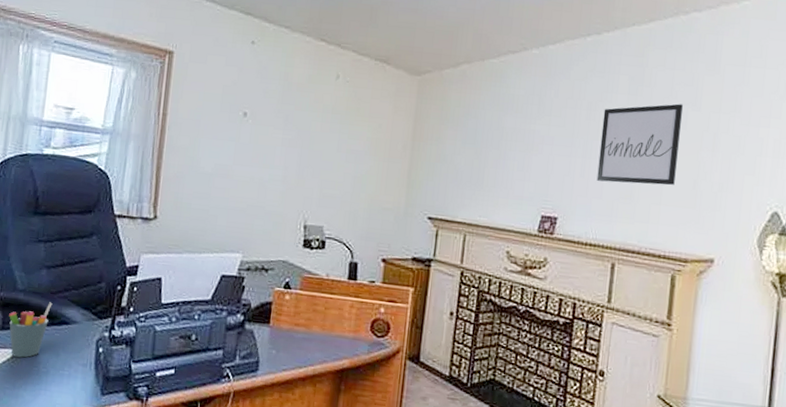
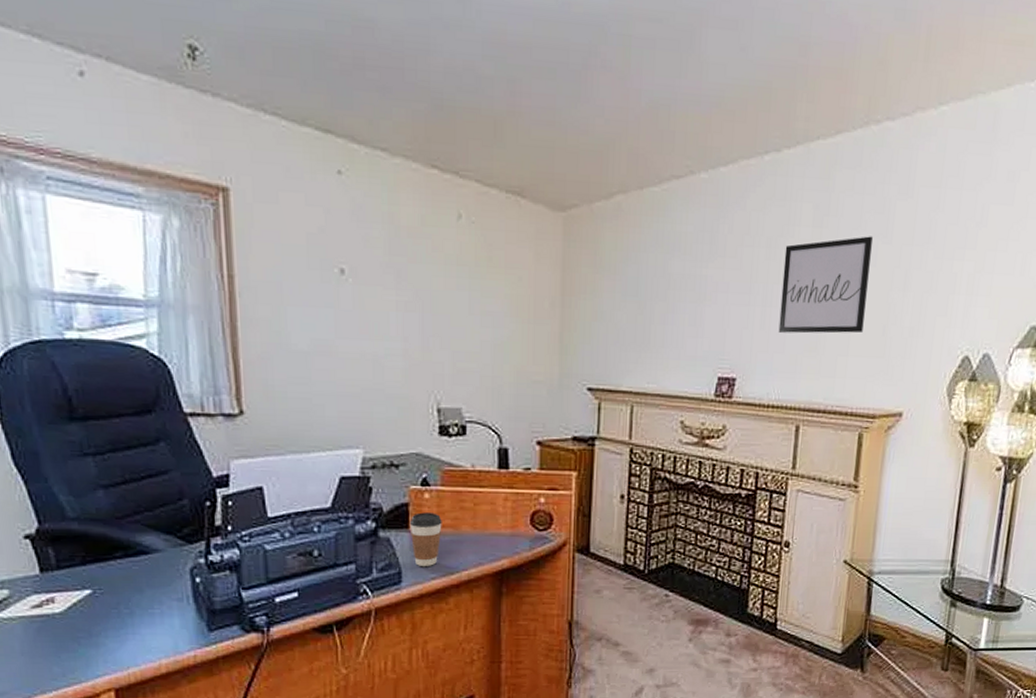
pen holder: present [9,302,53,358] -> none [63,529,121,600]
coffee cup: none [270,311,298,360] -> present [409,512,442,567]

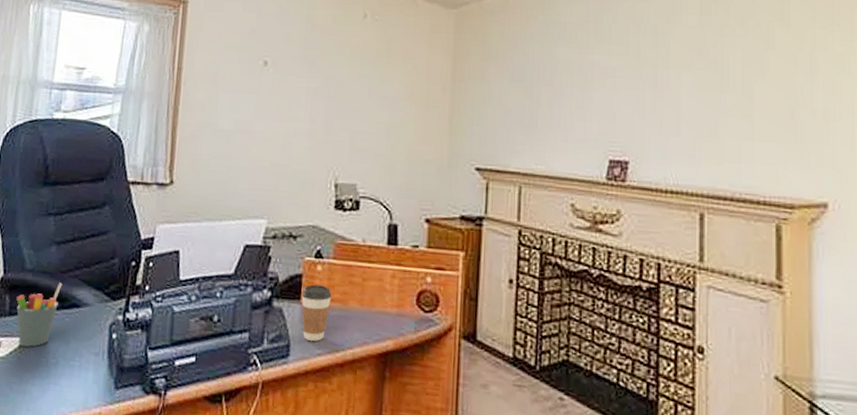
pen holder: none [63,529,121,600] -> present [16,282,63,347]
wall art: present [778,236,873,334] -> none [672,21,768,117]

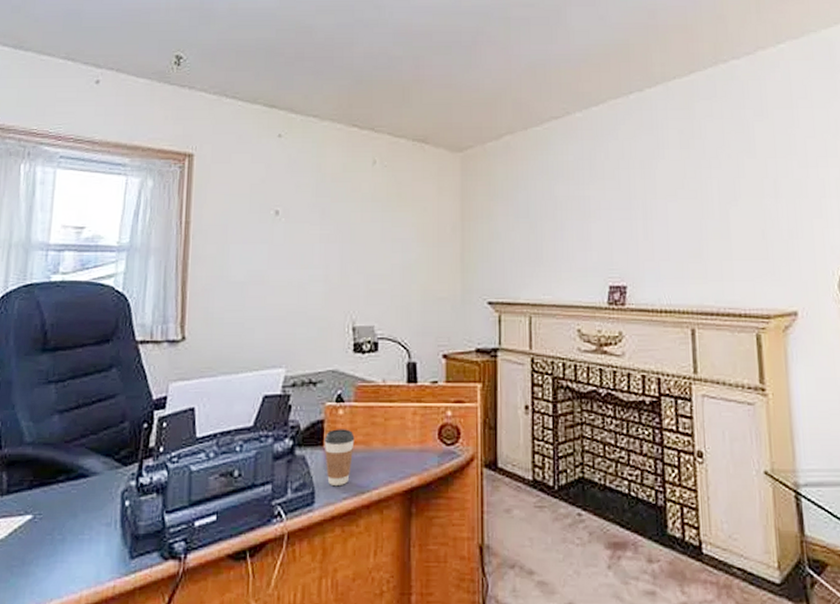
pen holder: present [16,282,63,347] -> none [15,453,67,525]

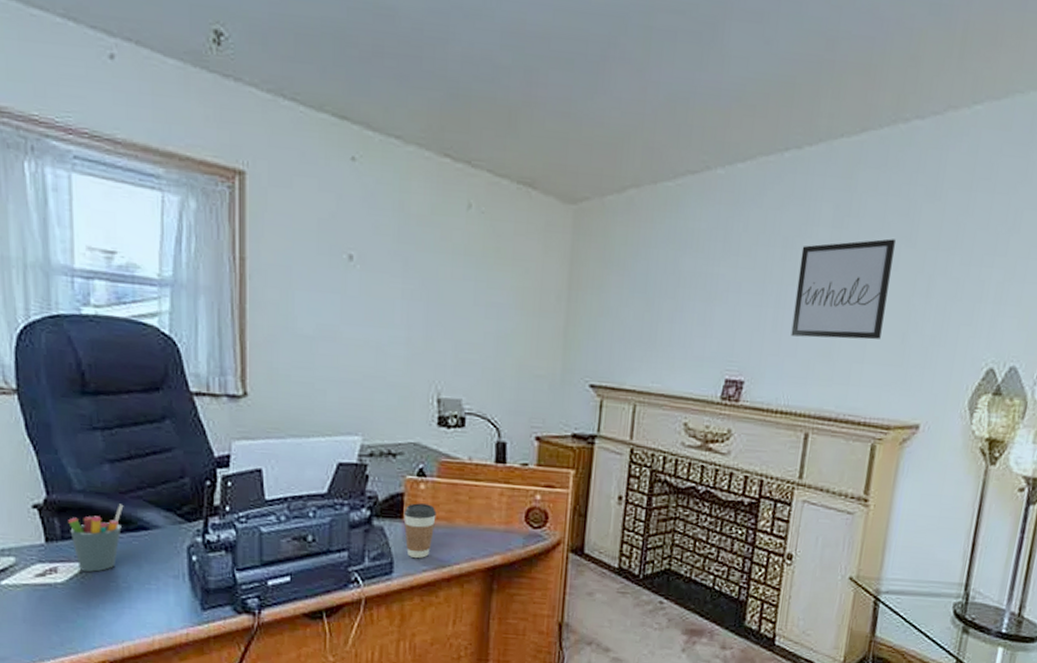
pen holder: none [15,453,67,525] -> present [68,504,124,572]
wall art: none [658,153,743,242] -> present [791,238,895,340]

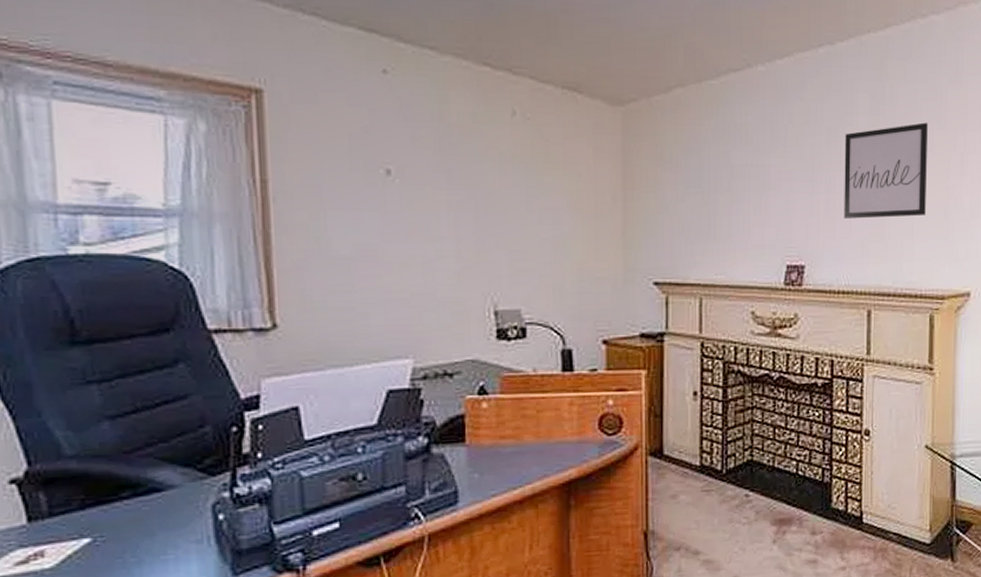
pen holder: present [68,504,124,572] -> none [57,465,130,551]
coffee cup: present [403,503,437,559] -> none [466,423,502,484]

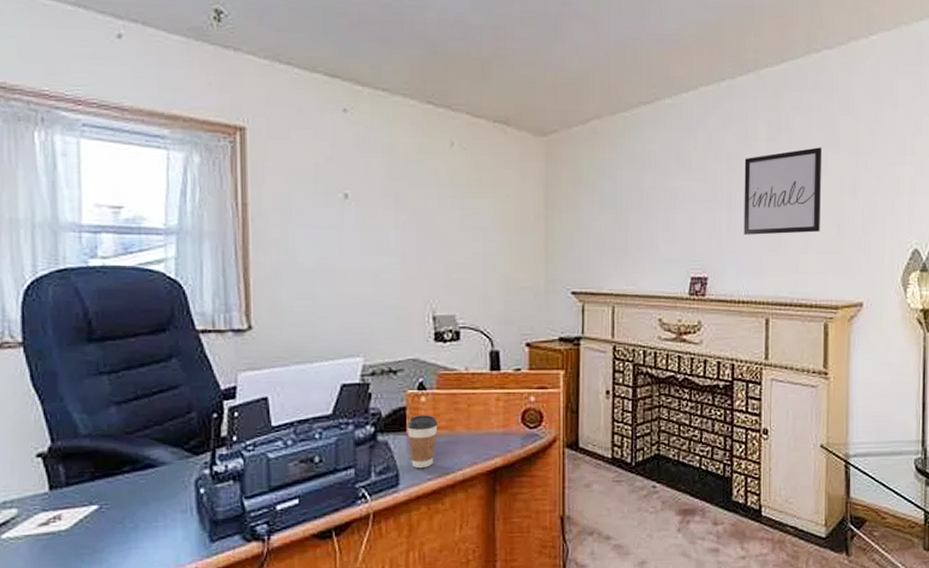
coffee cup: none [466,423,502,484] -> present [406,415,438,469]

